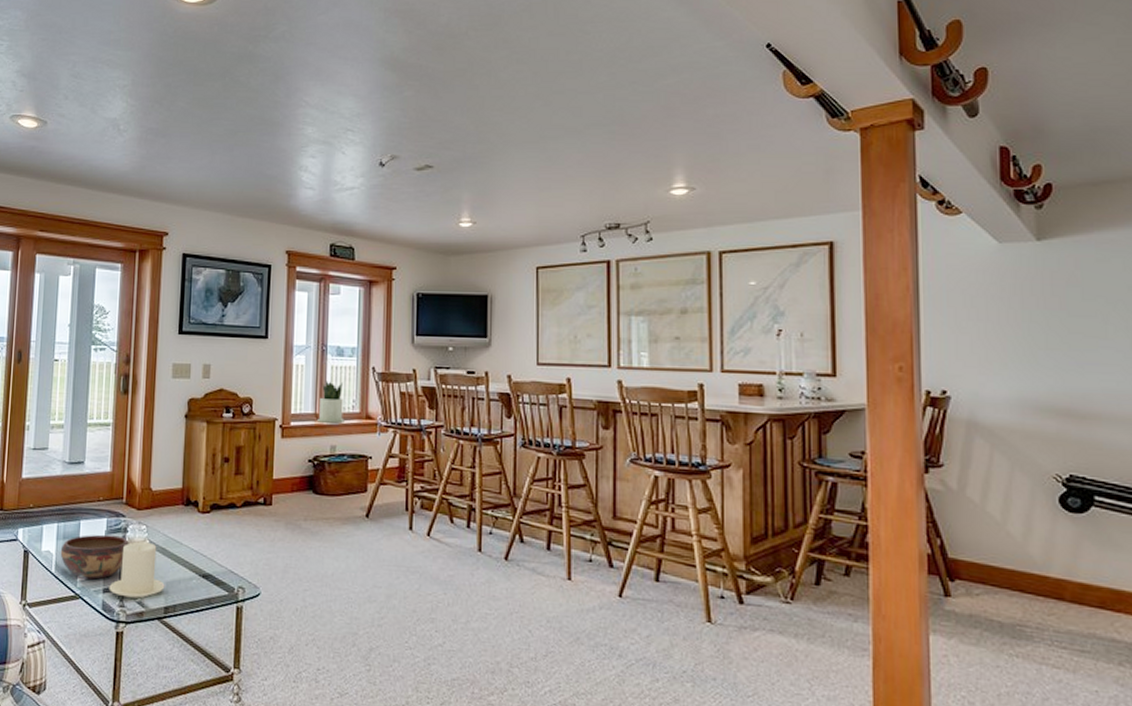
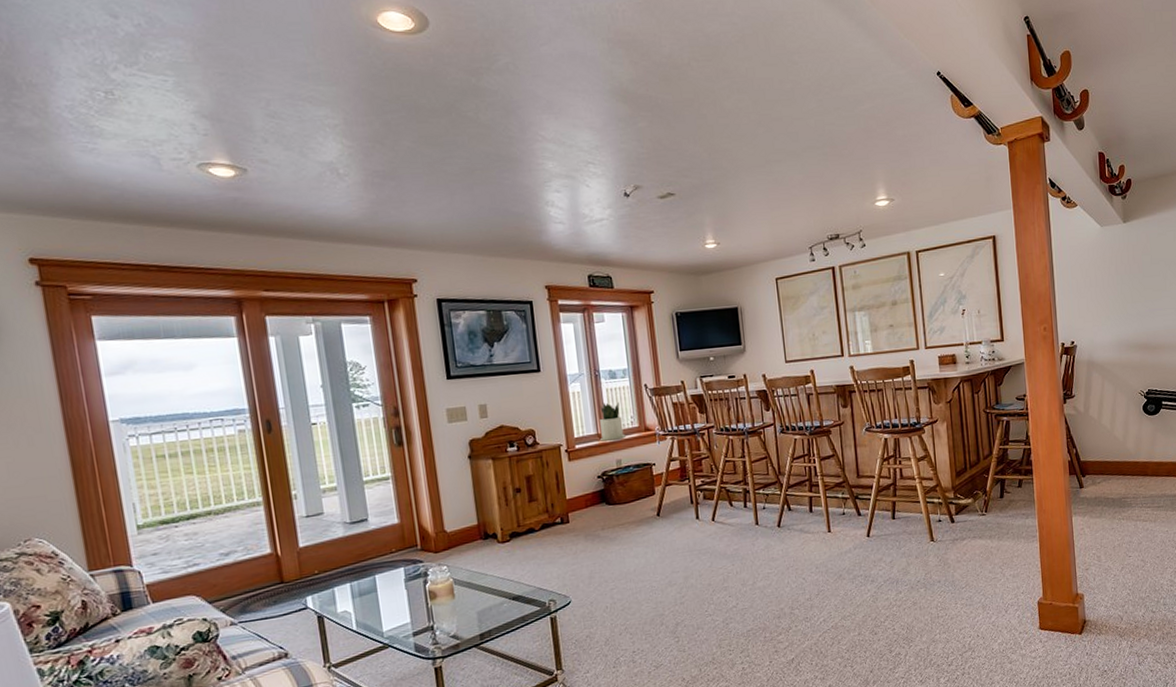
decorative bowl: present [60,534,129,580] -> none [358,580,432,629]
candle: present [109,541,165,599] -> none [418,580,477,635]

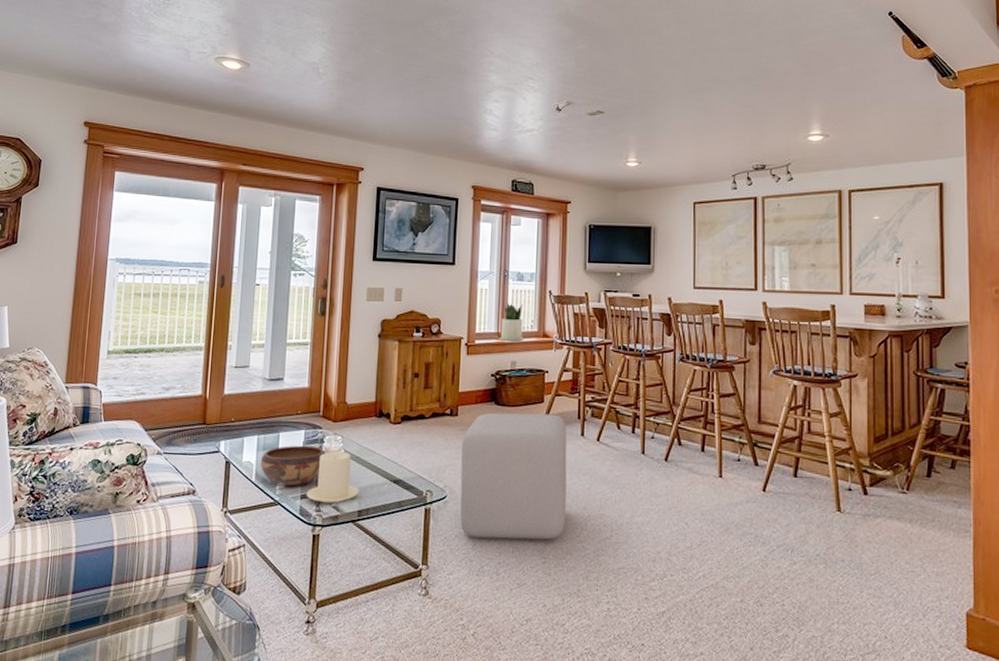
decorative bowl: none [358,580,432,629] -> present [260,445,326,487]
candle: none [418,580,477,635] -> present [306,451,359,503]
pouf: none [578,503,693,634] -> present [460,412,567,540]

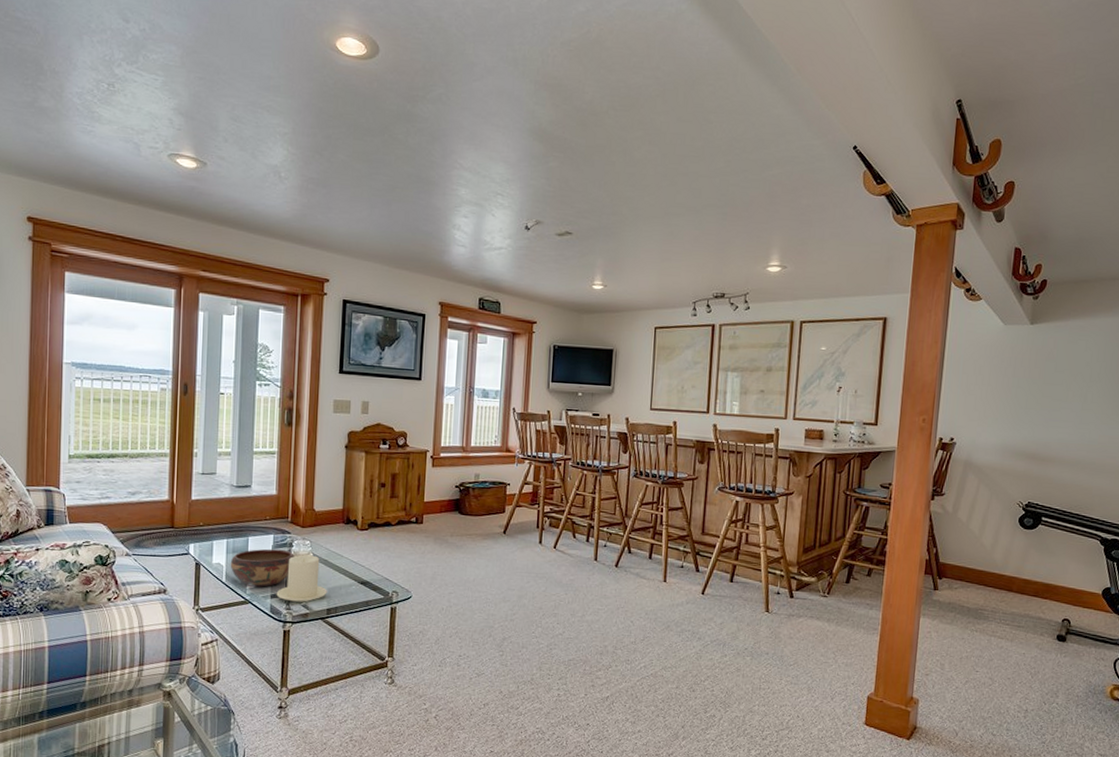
pouf: present [460,412,567,540] -> none [424,521,526,636]
planter: present [498,303,524,343] -> none [463,418,488,456]

